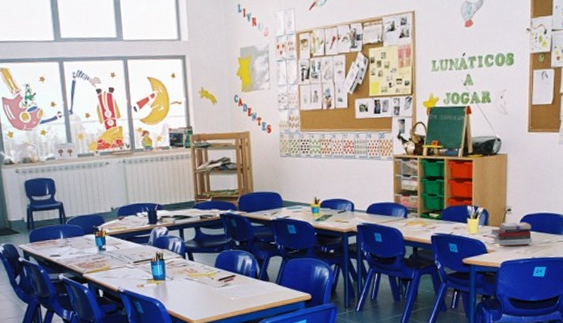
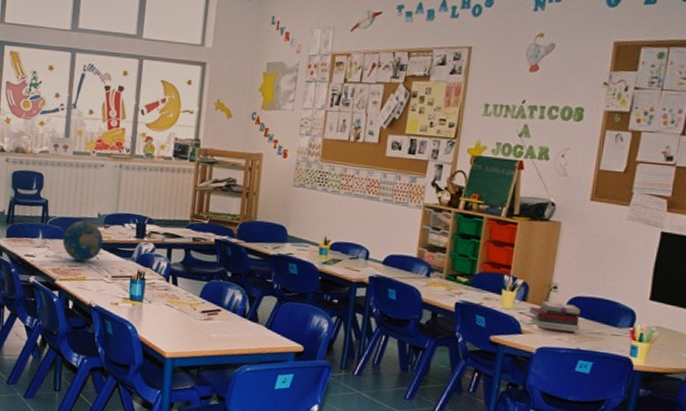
globe: none [82,216,121,253] -> present [62,220,104,262]

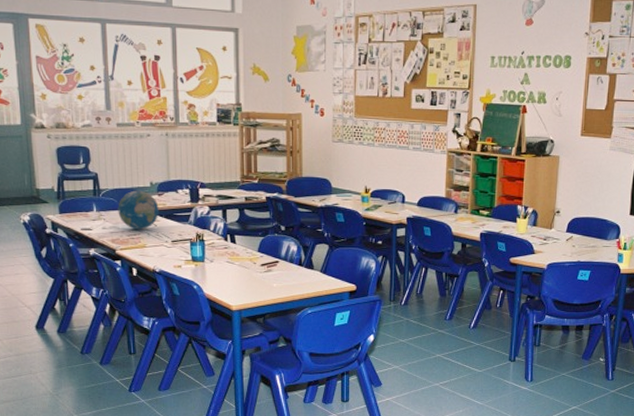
books: present [528,301,581,334] -> none [539,224,579,249]

